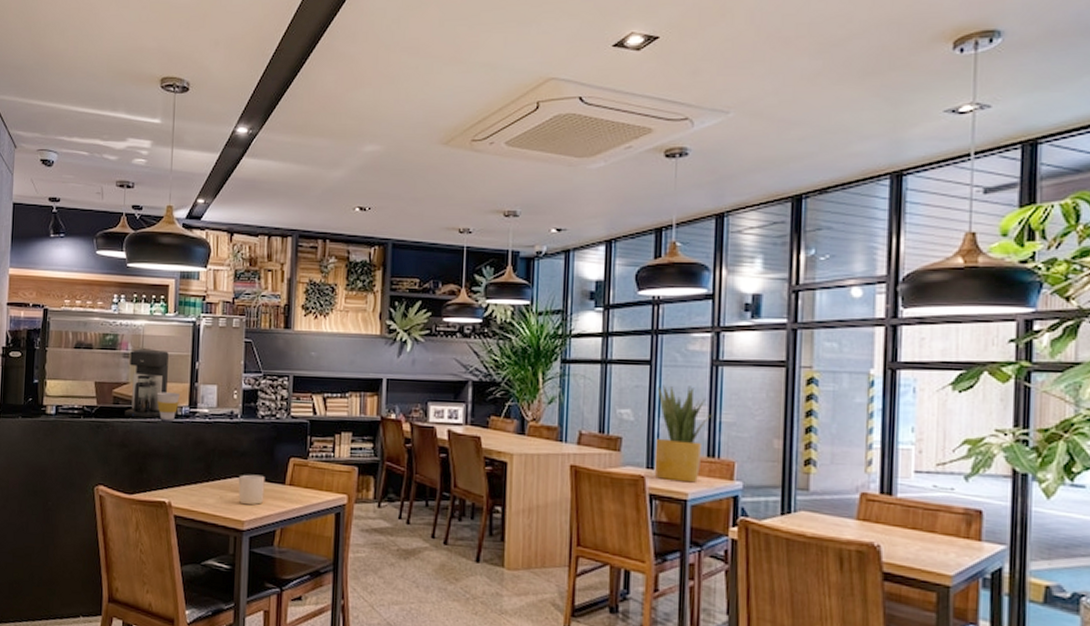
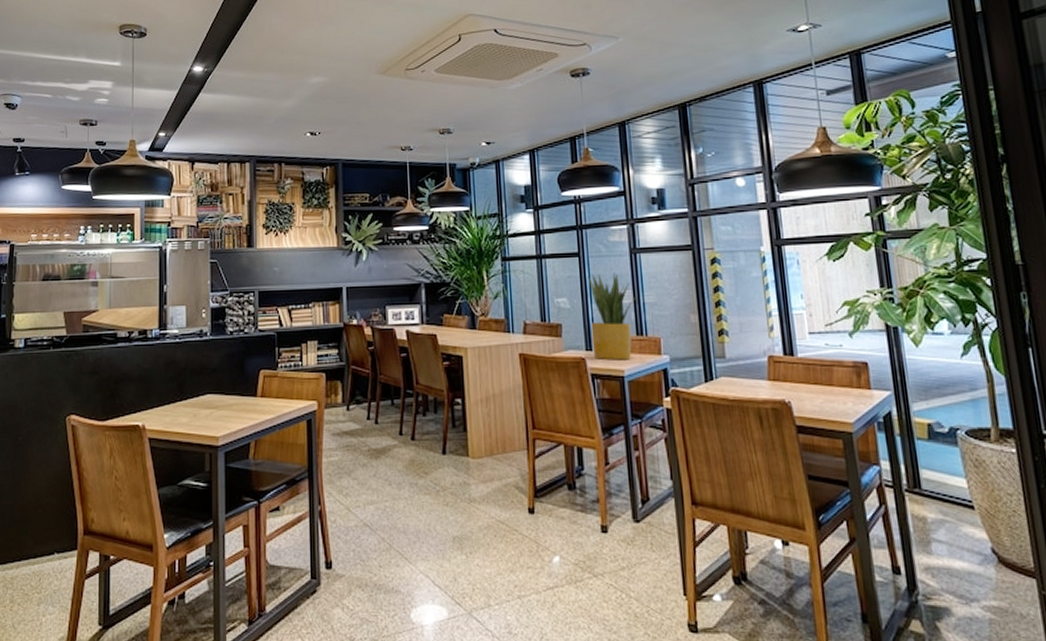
coffee maker: present [123,349,169,420] -> none [94,276,137,345]
cup: present [156,392,180,423] -> none [126,316,149,346]
mug: present [238,474,265,505] -> none [210,389,237,421]

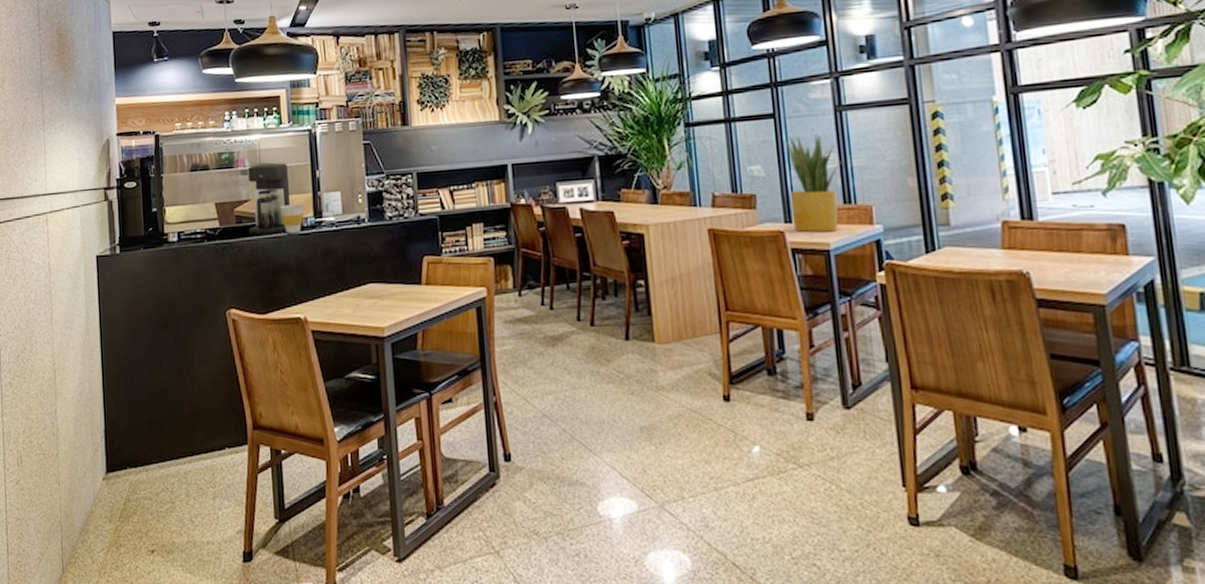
coffee maker: none [94,276,137,345] -> present [248,163,290,236]
cup: none [126,316,149,346] -> present [279,204,304,236]

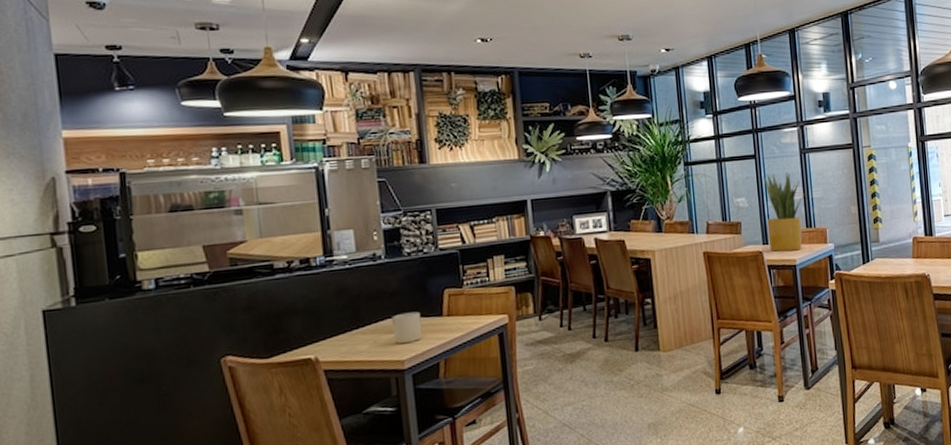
coffee maker: present [248,163,290,236] -> none [243,201,295,278]
cup: present [279,204,304,236] -> none [282,243,312,277]
mug: none [372,278,402,311] -> present [391,311,423,344]

